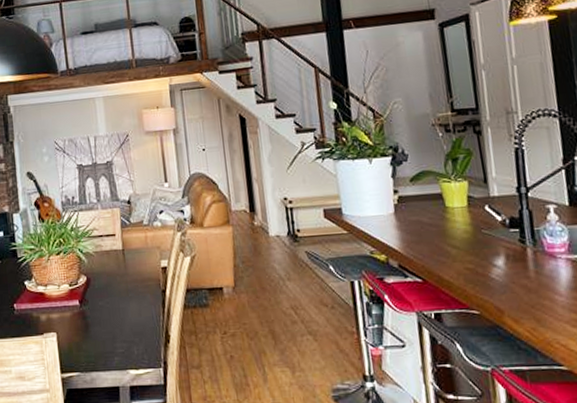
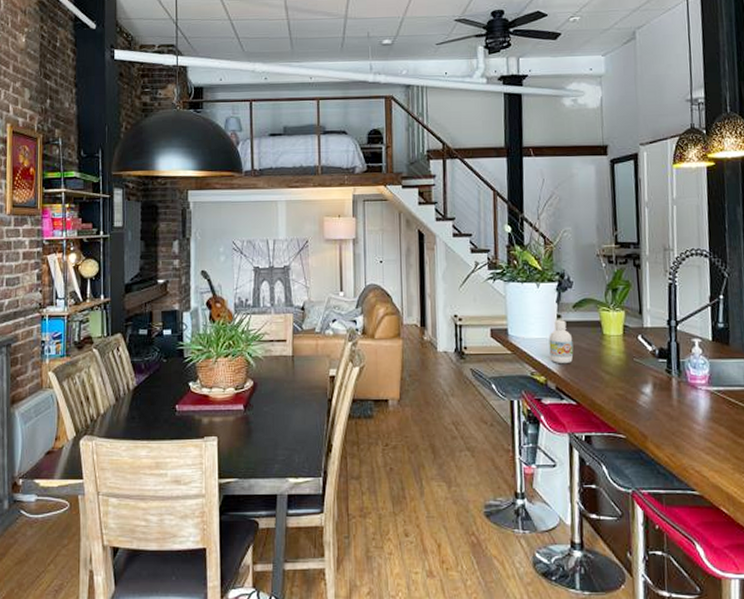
bottle: none [386,195,415,241] -> present [549,320,574,364]

